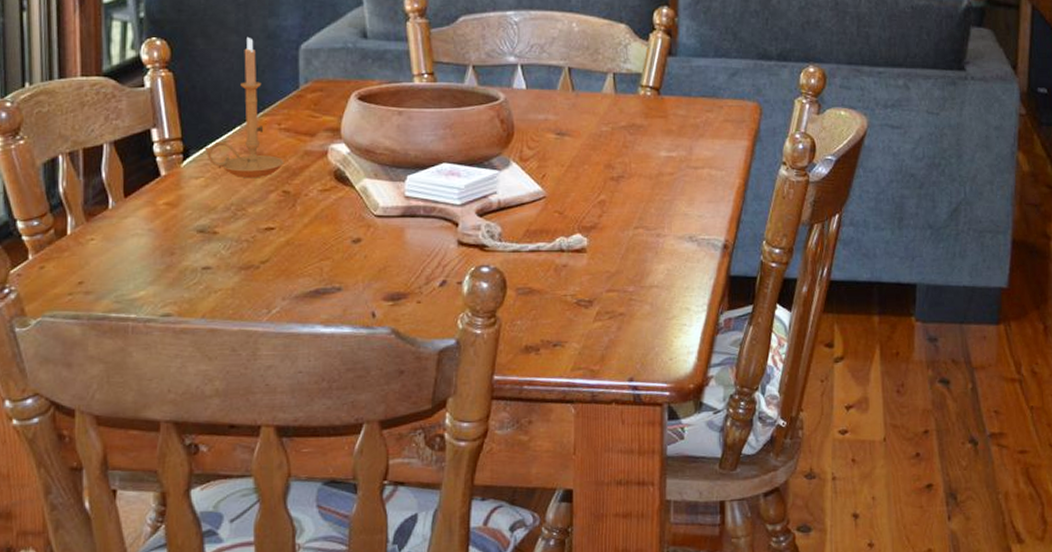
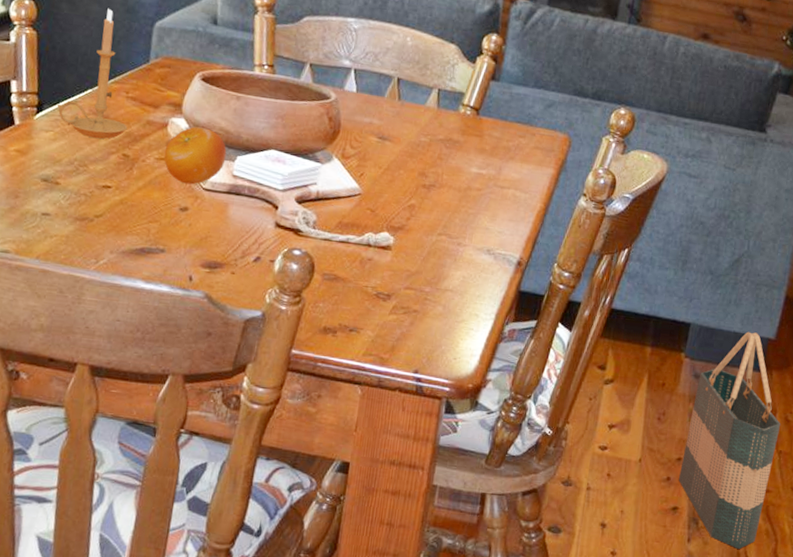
fruit: none [327,150,395,213] -> present [163,126,227,185]
tote bag: none [929,283,1028,520] -> present [679,331,781,550]

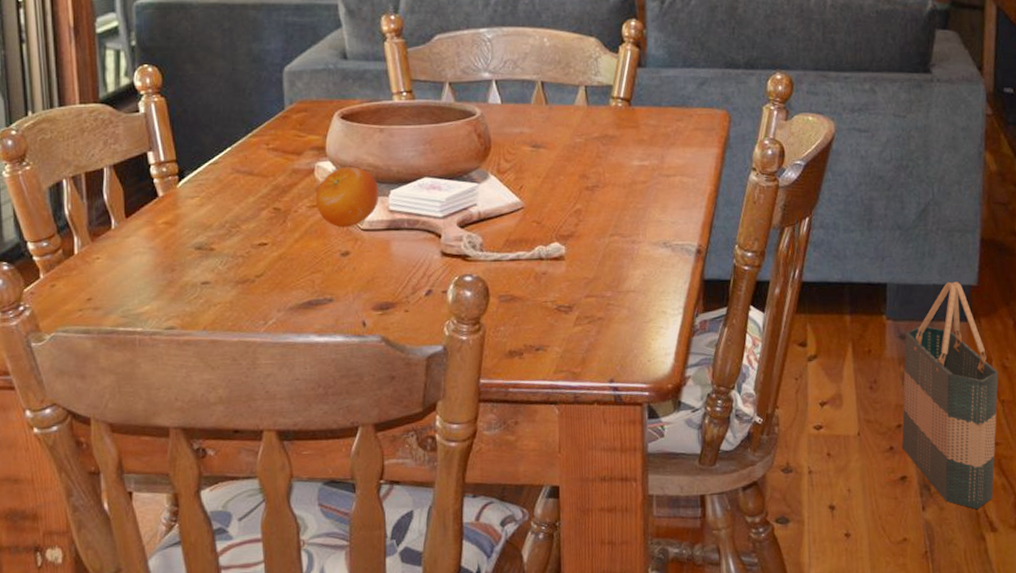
candle holder: present [56,8,128,139] -> none [198,61,274,197]

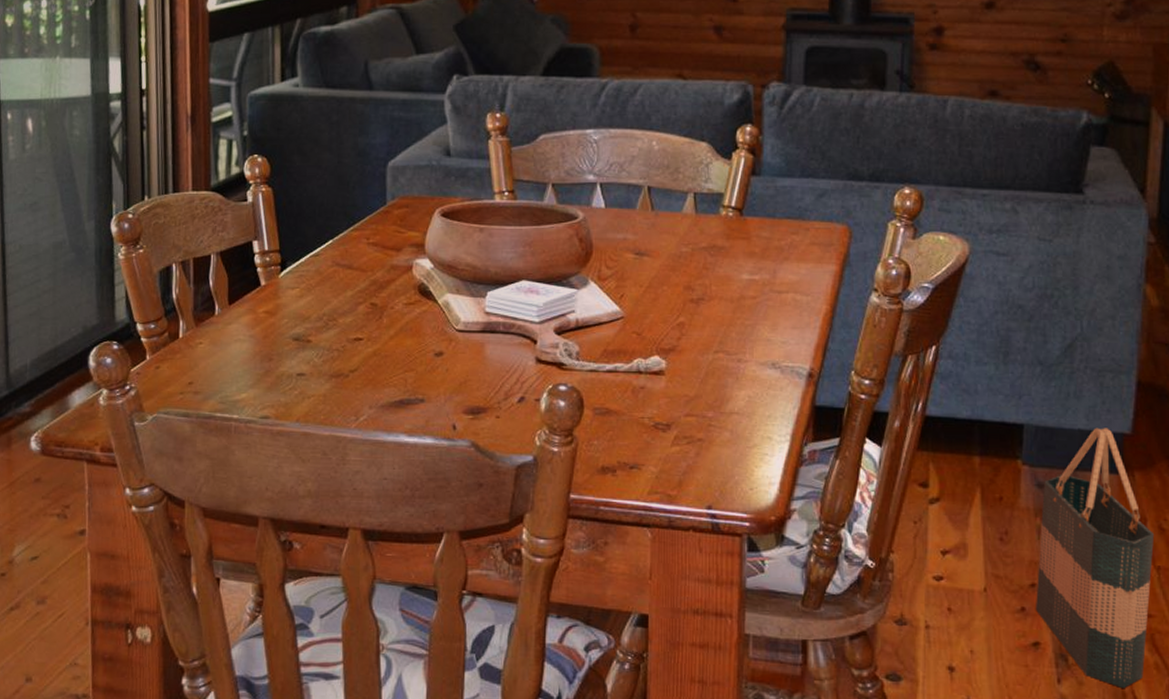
fruit: present [315,167,379,228] -> none [412,266,476,327]

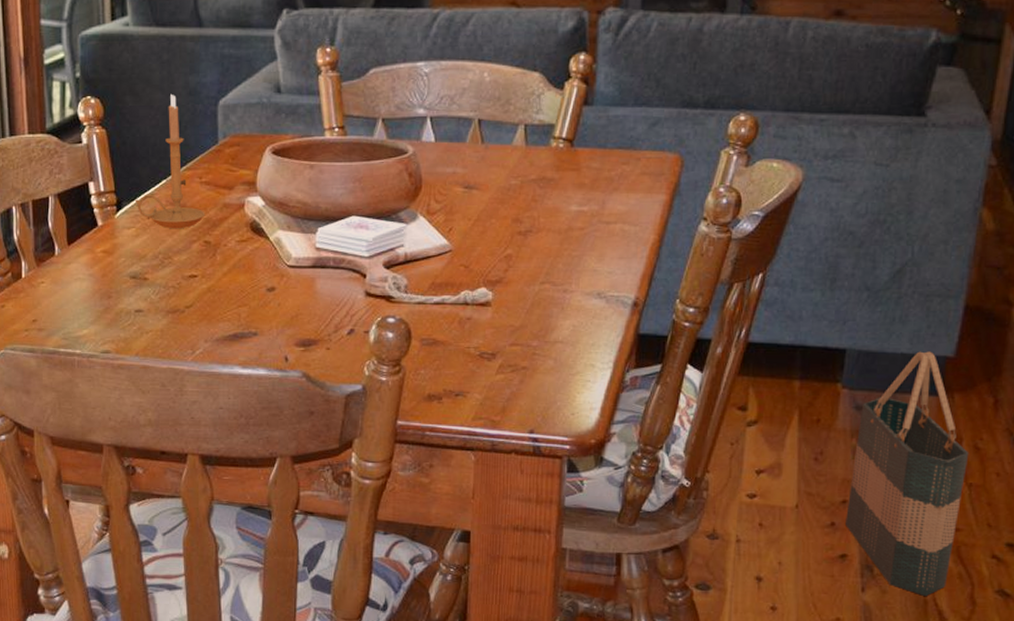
candle holder: none [299,154,372,290] -> present [134,93,205,229]

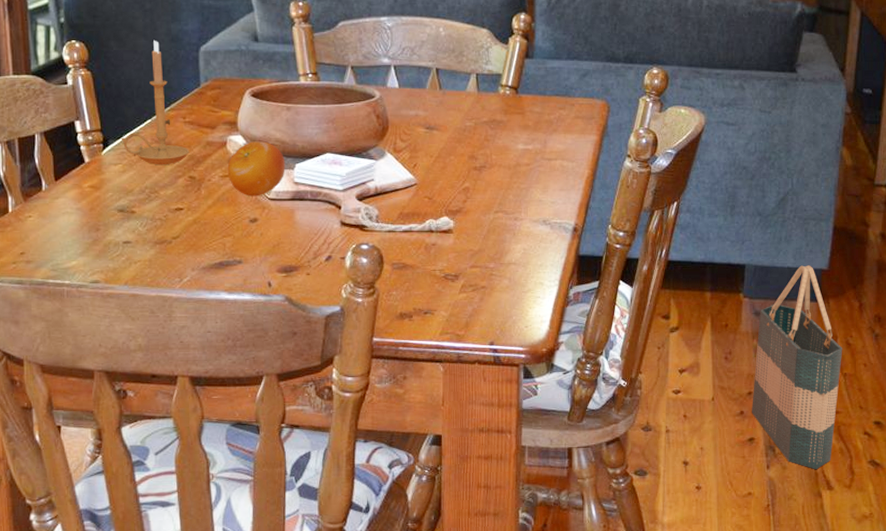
fruit: none [244,203,307,263] -> present [227,141,286,197]

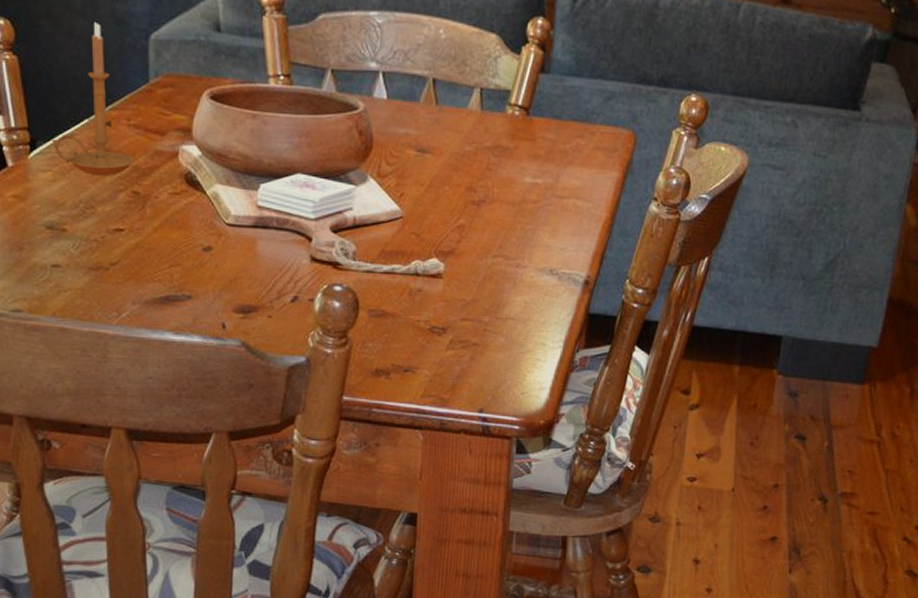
fruit: present [227,141,286,197] -> none [178,153,248,220]
tote bag: present [752,265,843,470] -> none [777,341,888,578]

